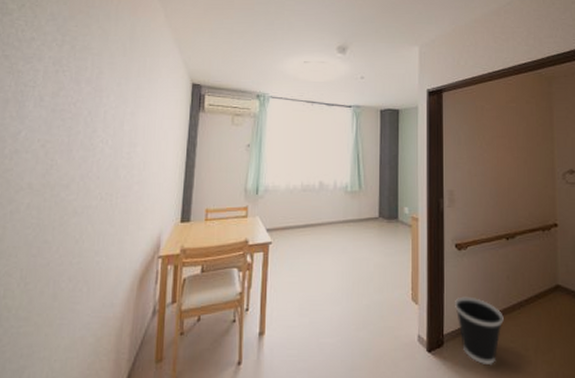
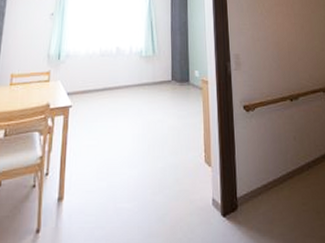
wastebasket: present [455,296,504,366] -> none [246,158,294,230]

